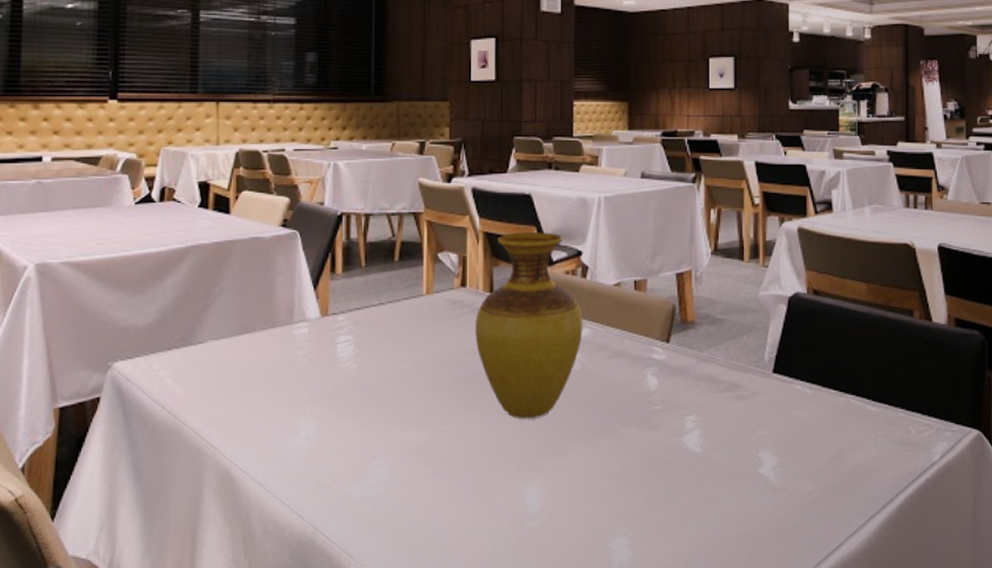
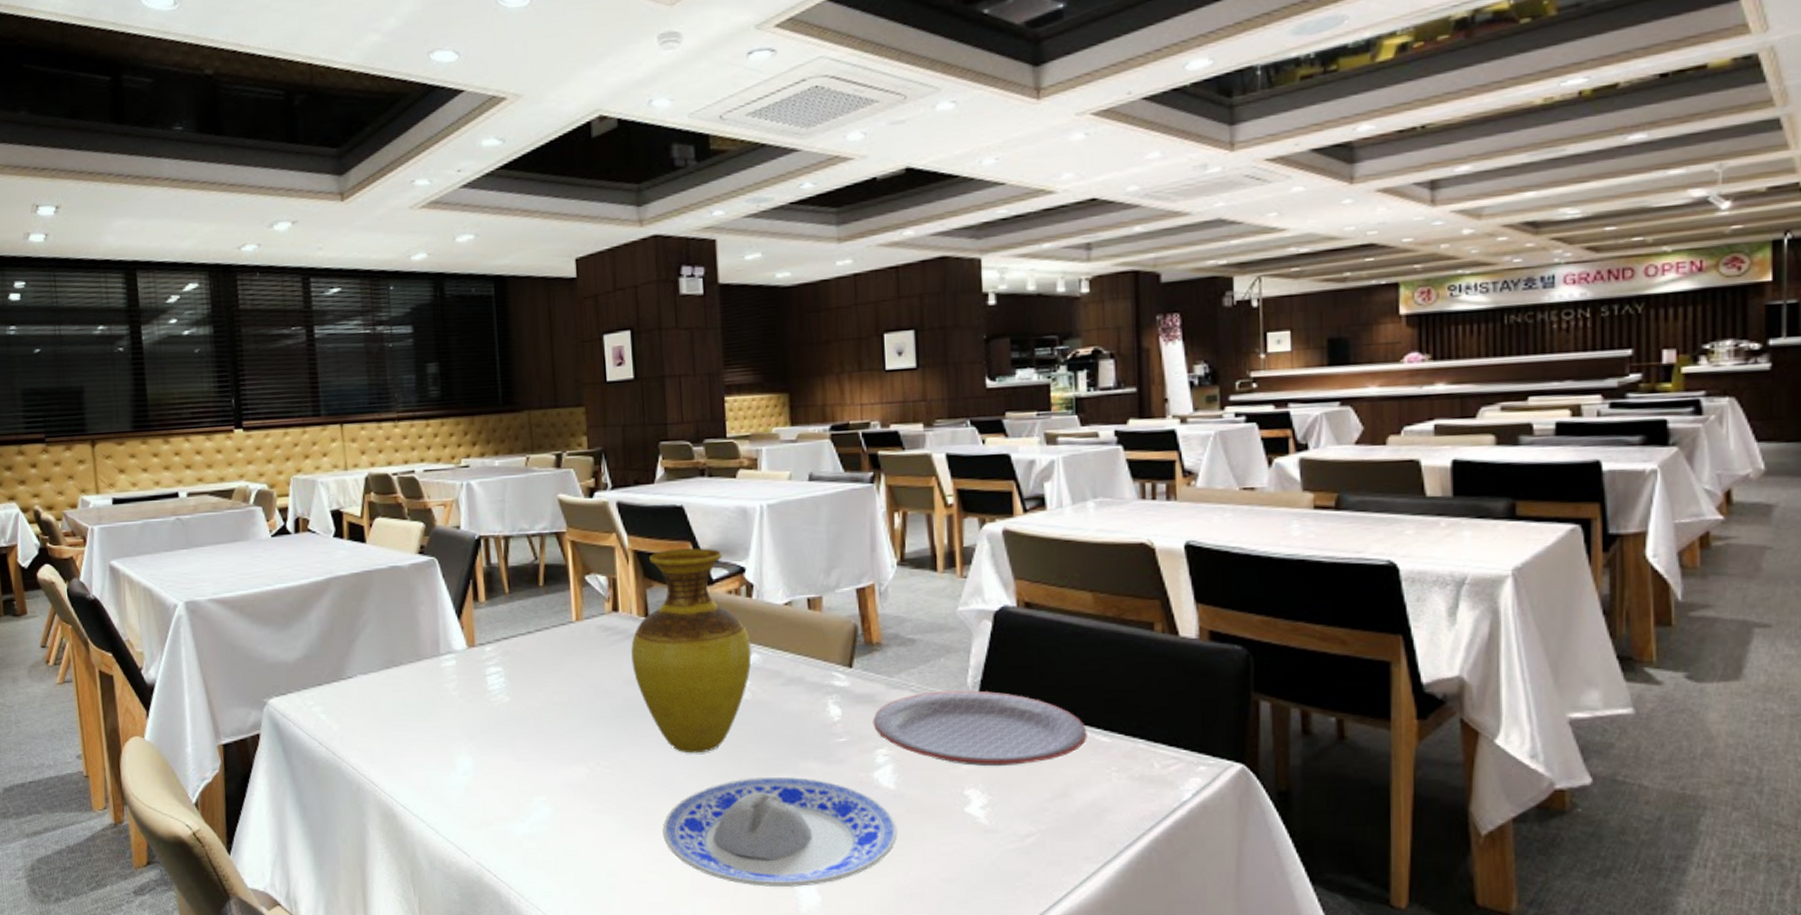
plate: none [492,441,701,544] -> present [662,777,898,887]
plate: none [684,365,859,432] -> present [873,690,1087,767]

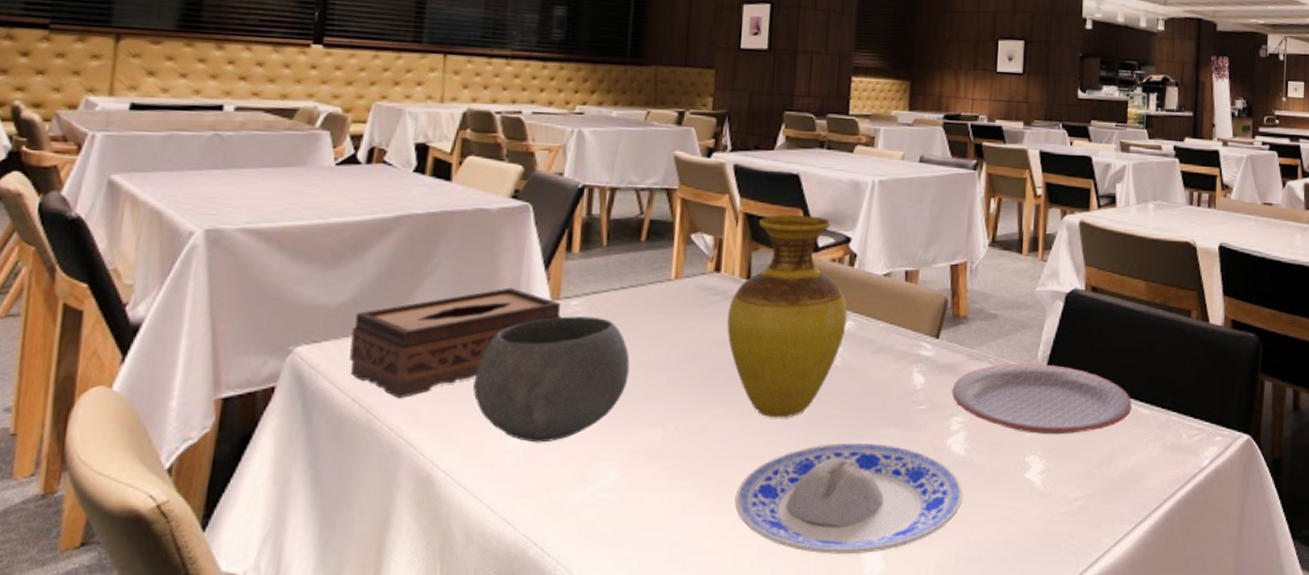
tissue box: none [309,638,479,741] -> present [349,287,562,398]
bowl: none [414,661,547,780] -> present [473,316,630,443]

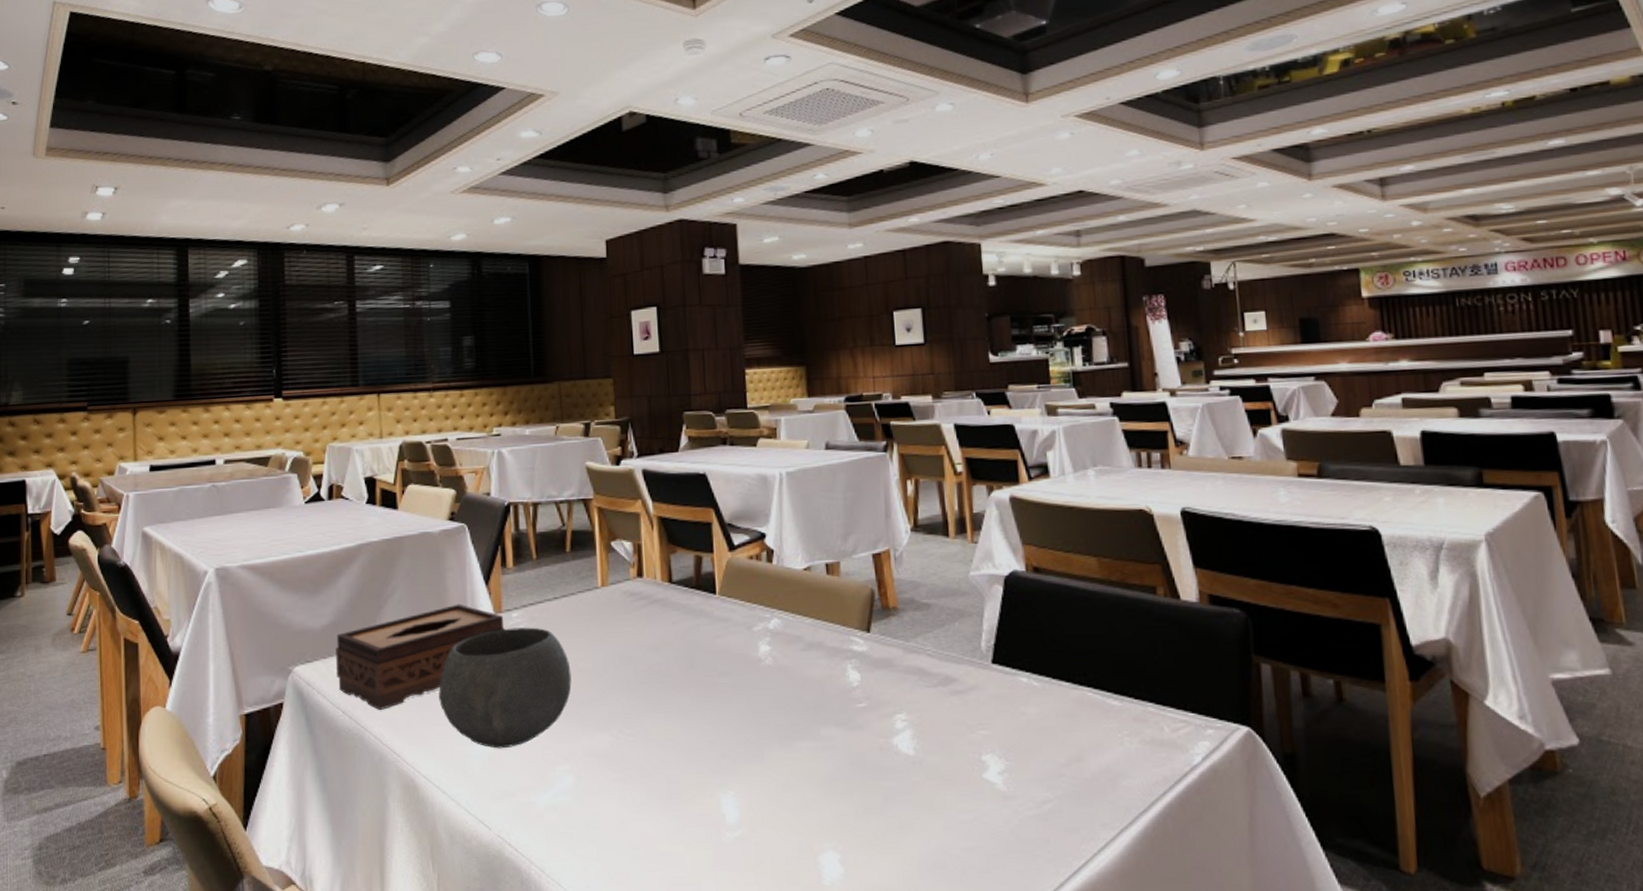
vase: present [727,215,848,418] -> none [655,514,773,720]
plate: present [734,443,963,554] -> none [685,744,918,858]
plate: present [951,363,1132,435] -> none [891,654,1099,731]

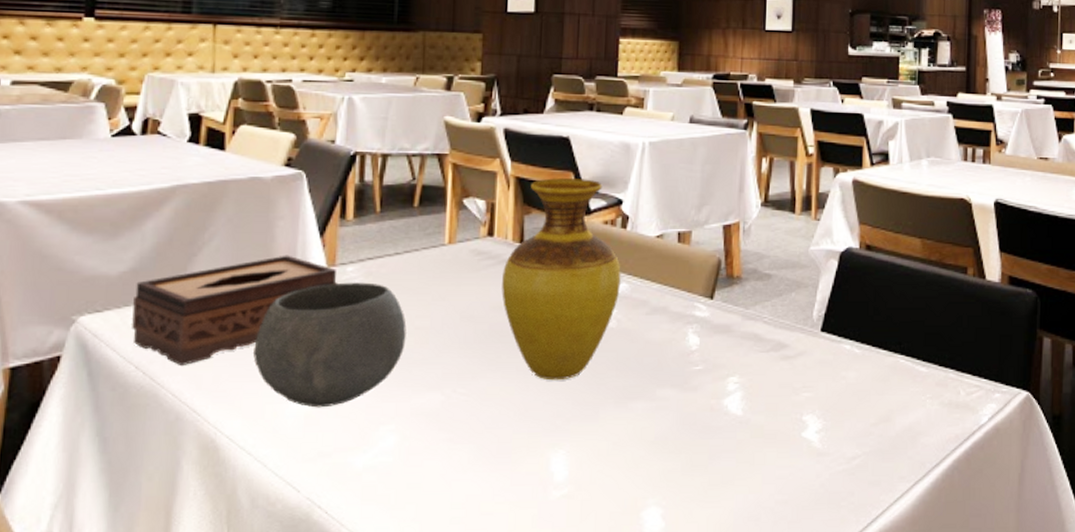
vase: none [655,514,773,720] -> present [502,178,621,381]

